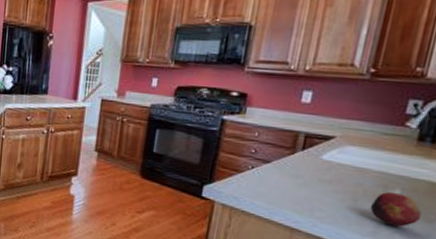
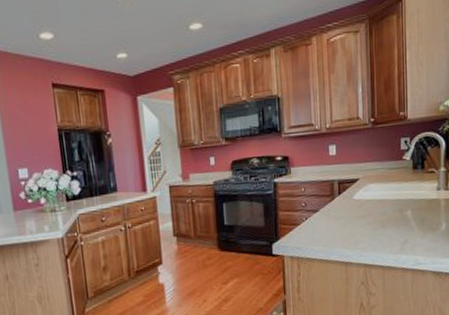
fruit: present [370,192,422,227] -> none [394,213,428,241]

